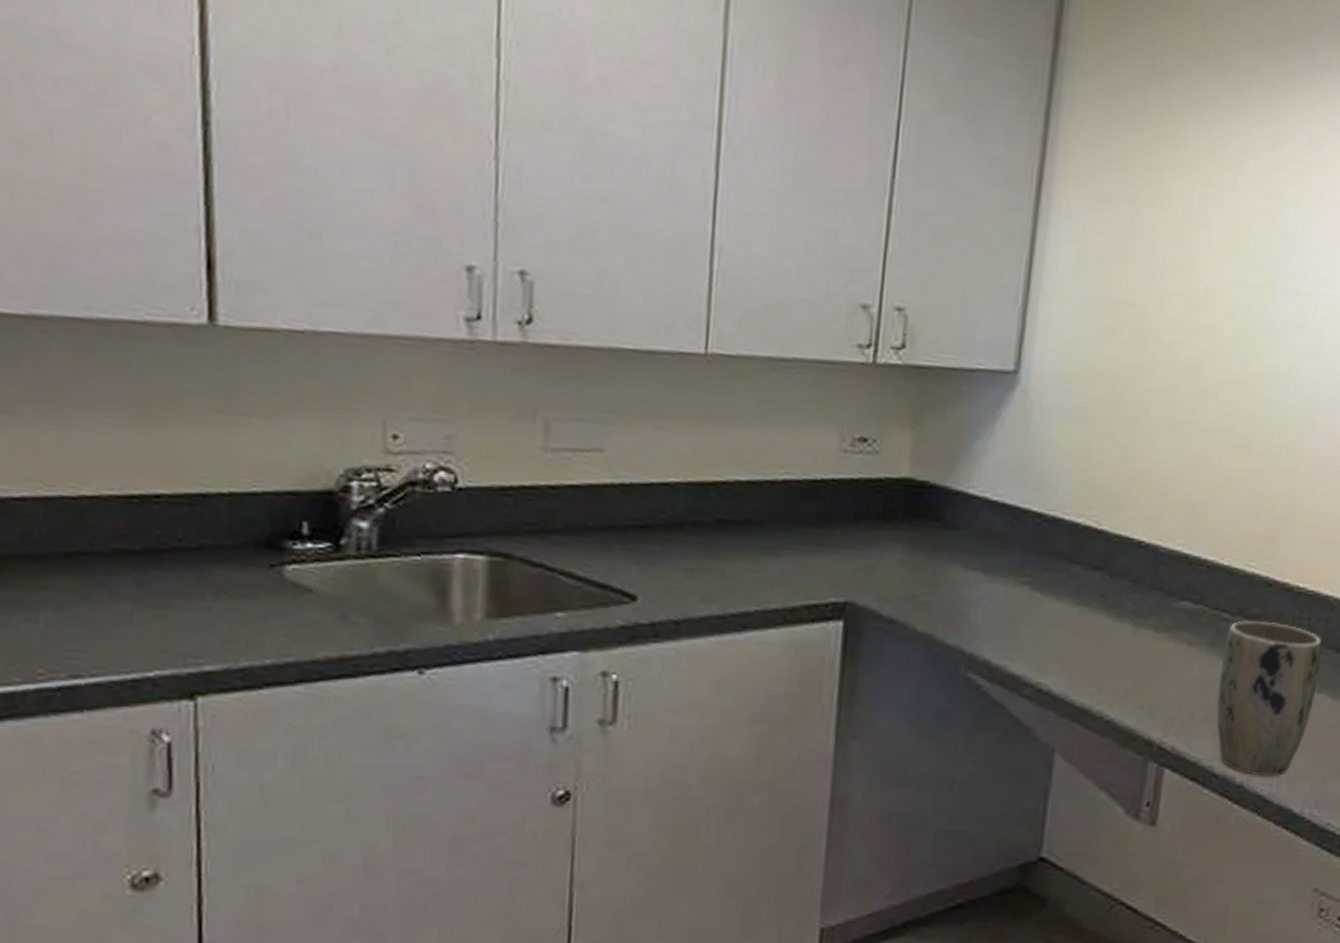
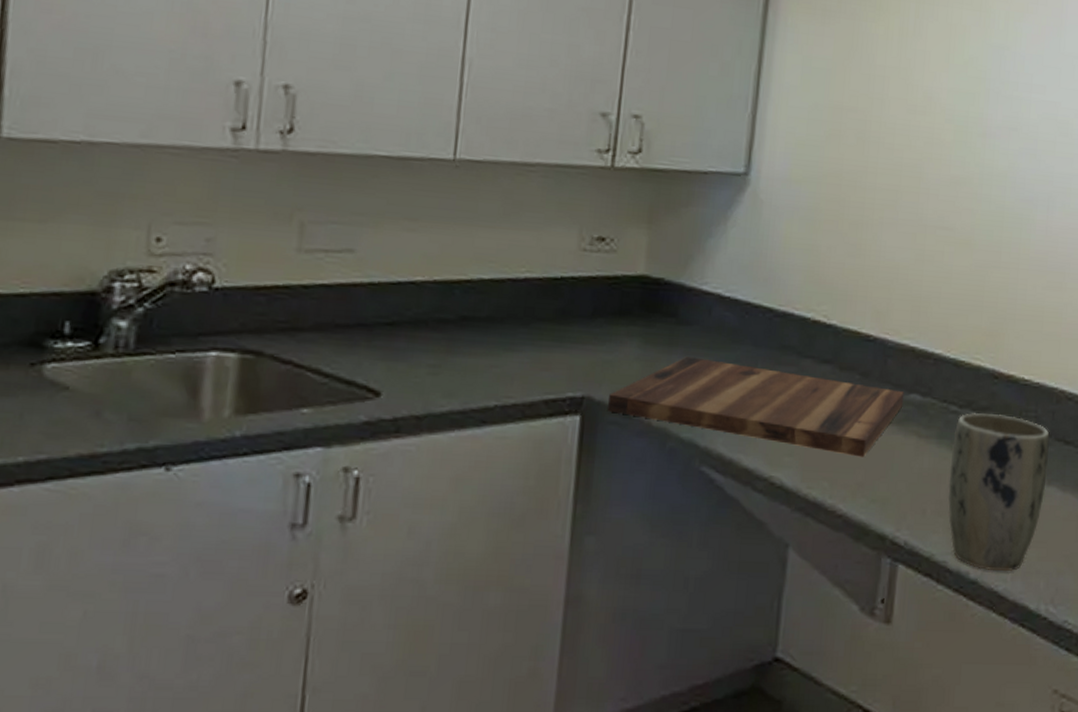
cutting board: none [872,562,1176,665] -> present [608,356,904,458]

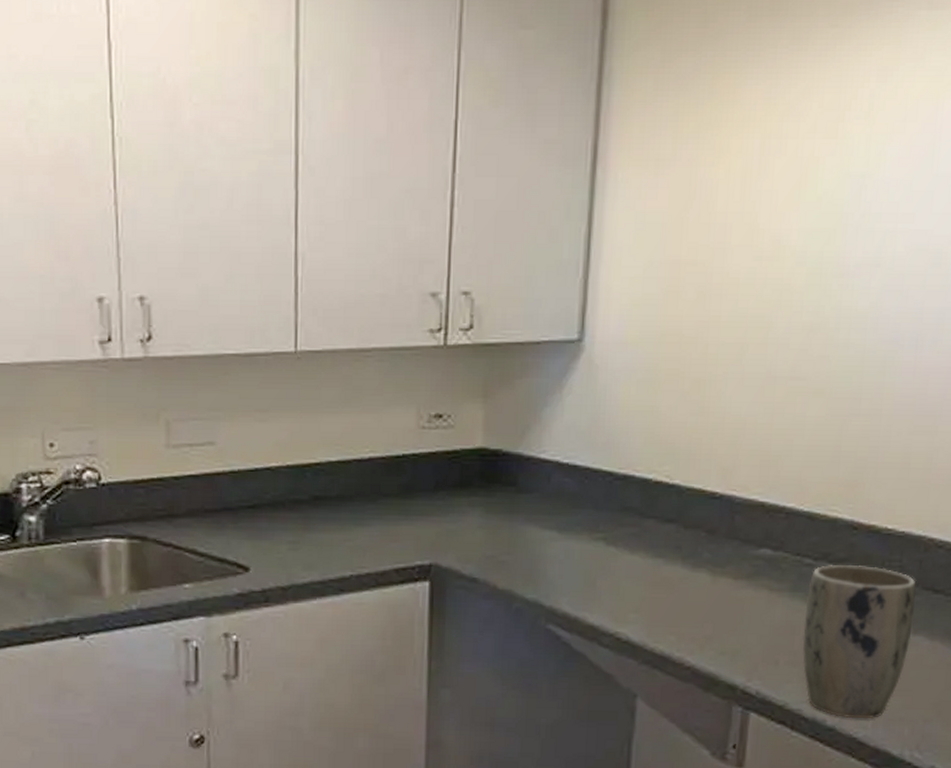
cutting board: present [608,356,904,458] -> none [455,523,754,612]

